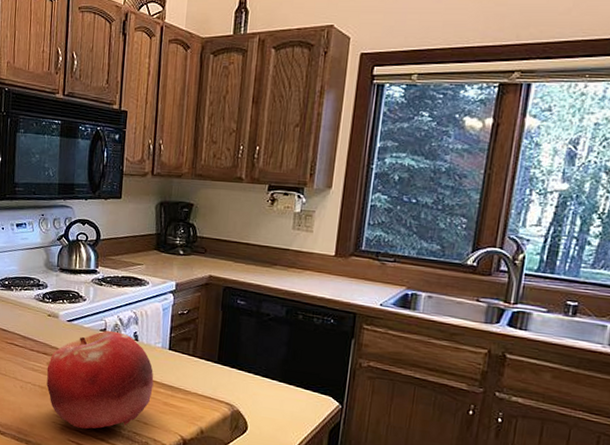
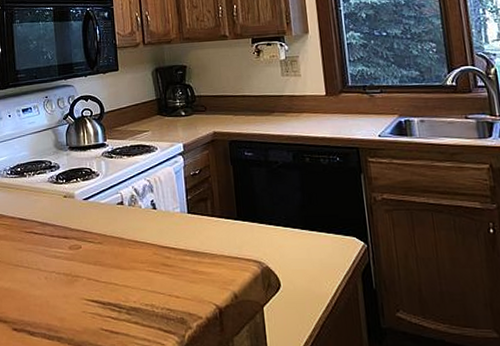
fruit: present [46,330,154,429] -> none [69,202,179,314]

